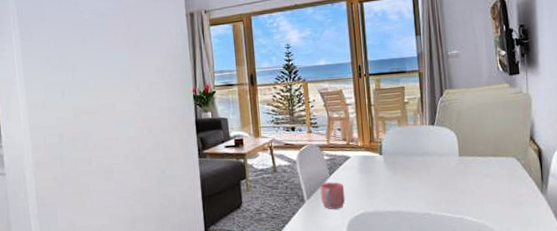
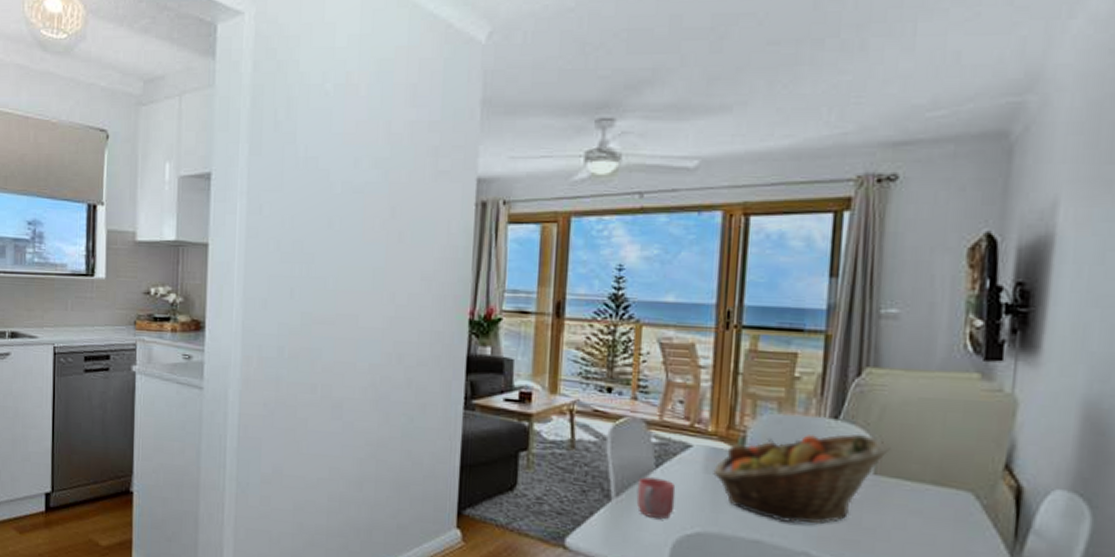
fruit basket: none [365,132,466,197] -> present [713,433,891,524]

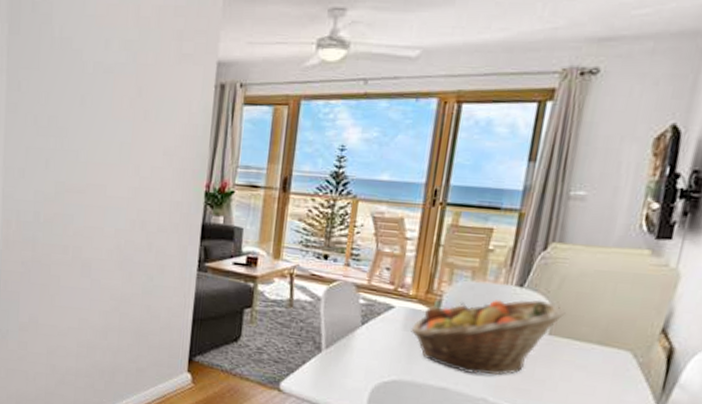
mug: present [636,477,676,519] -> none [343,332,378,368]

